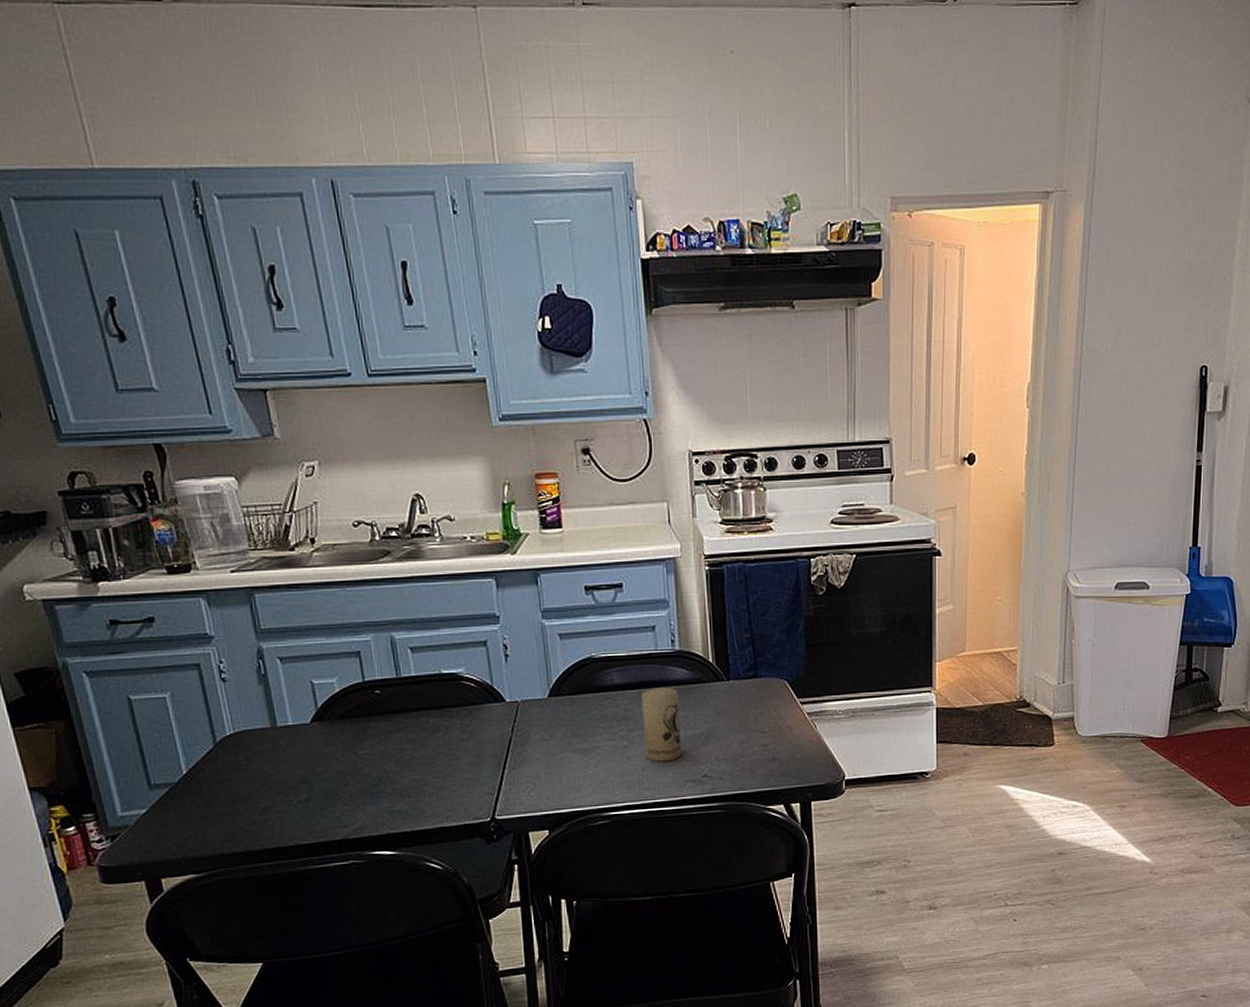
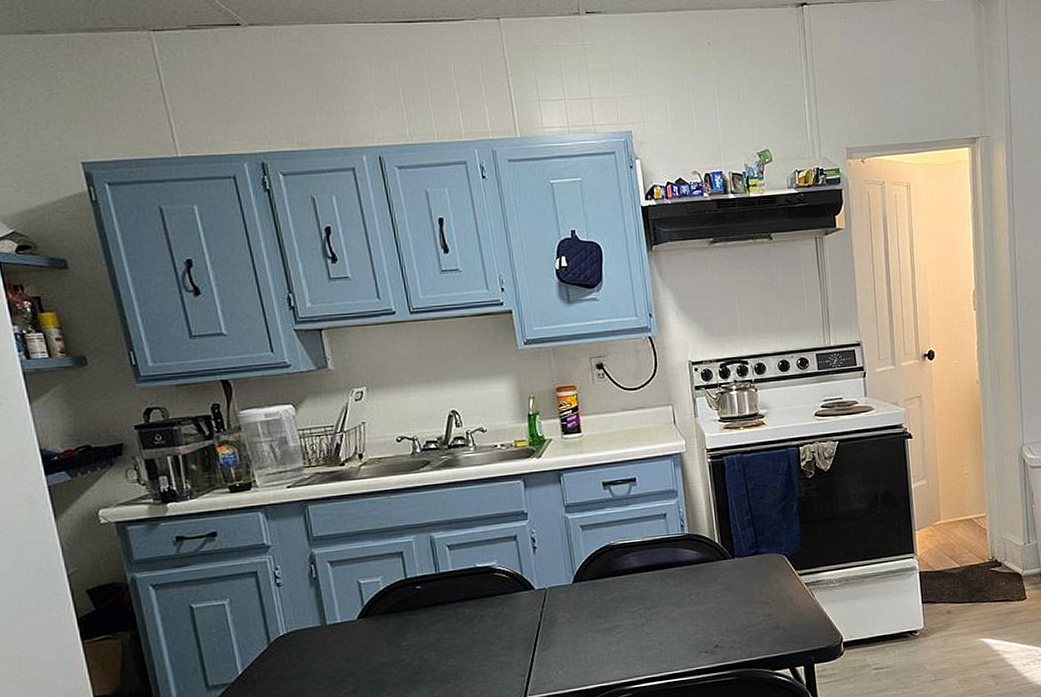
candle: present [642,687,682,762] -> none [656,567,695,636]

